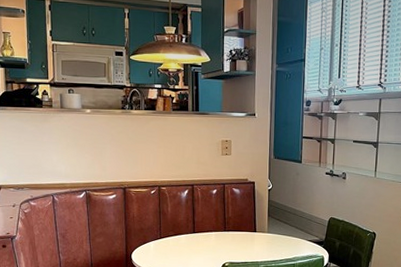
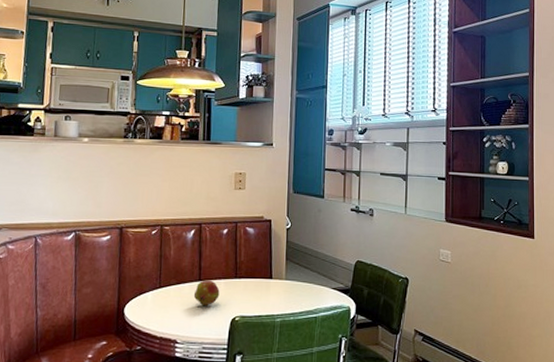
fruit: none [189,232,211,254] -> present [193,280,220,307]

